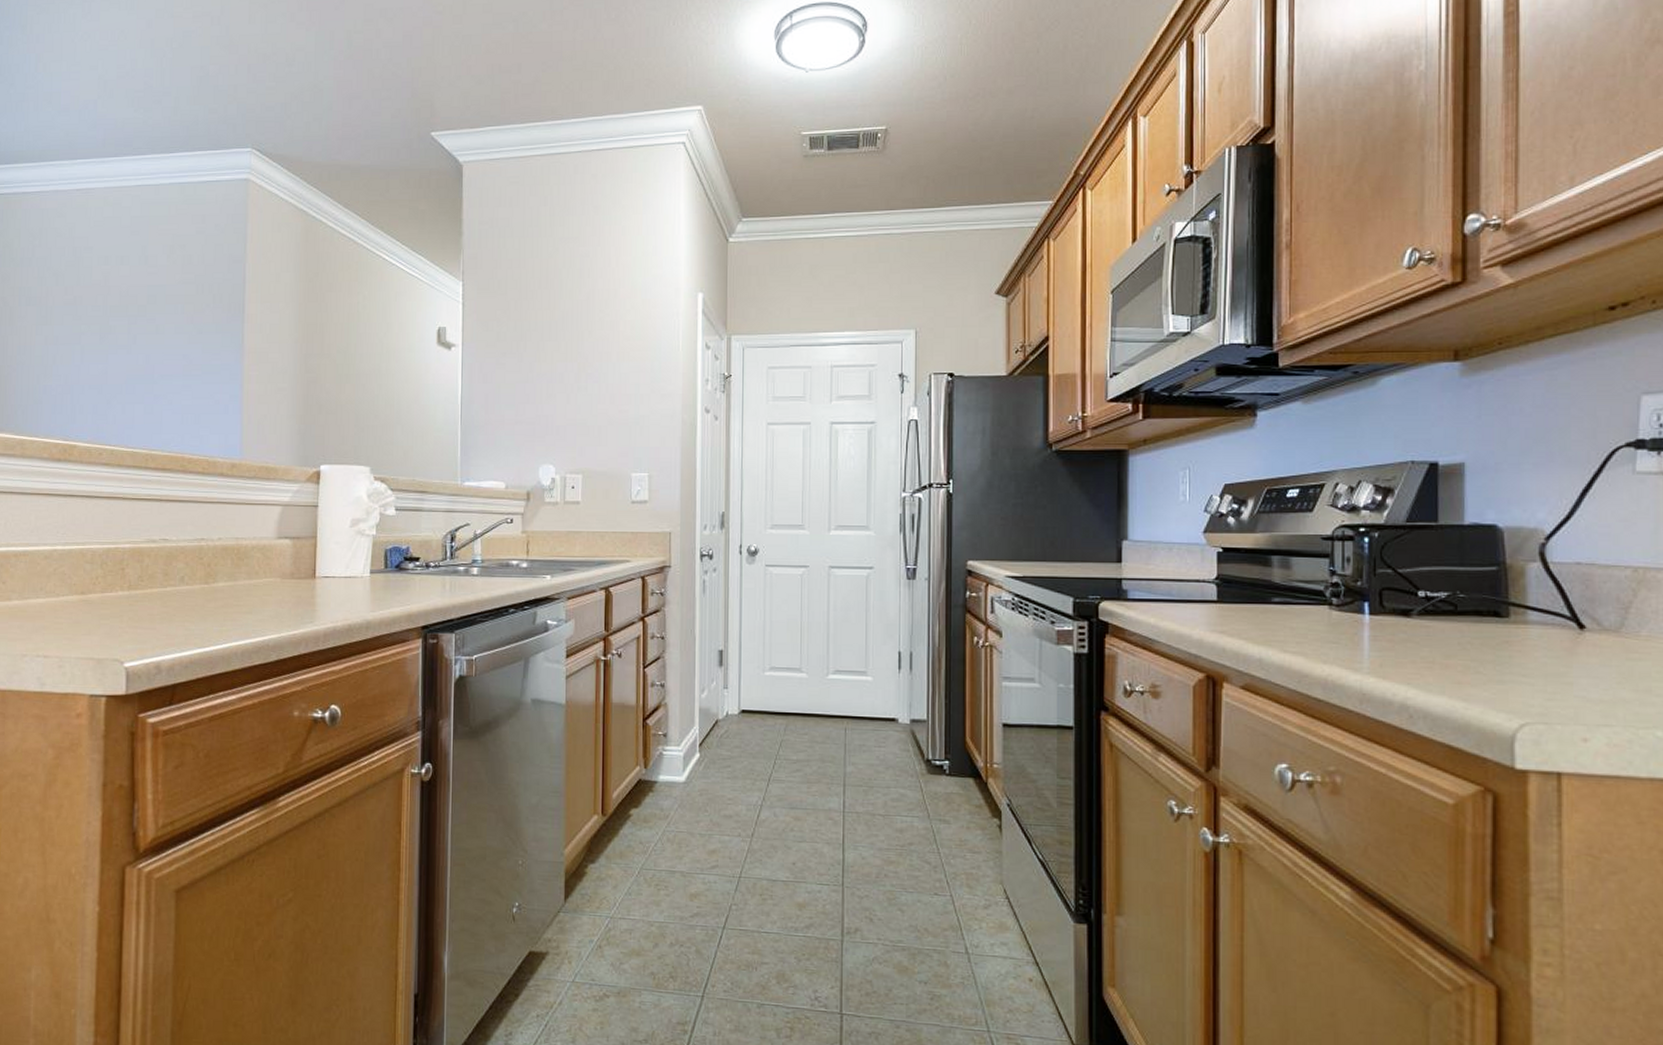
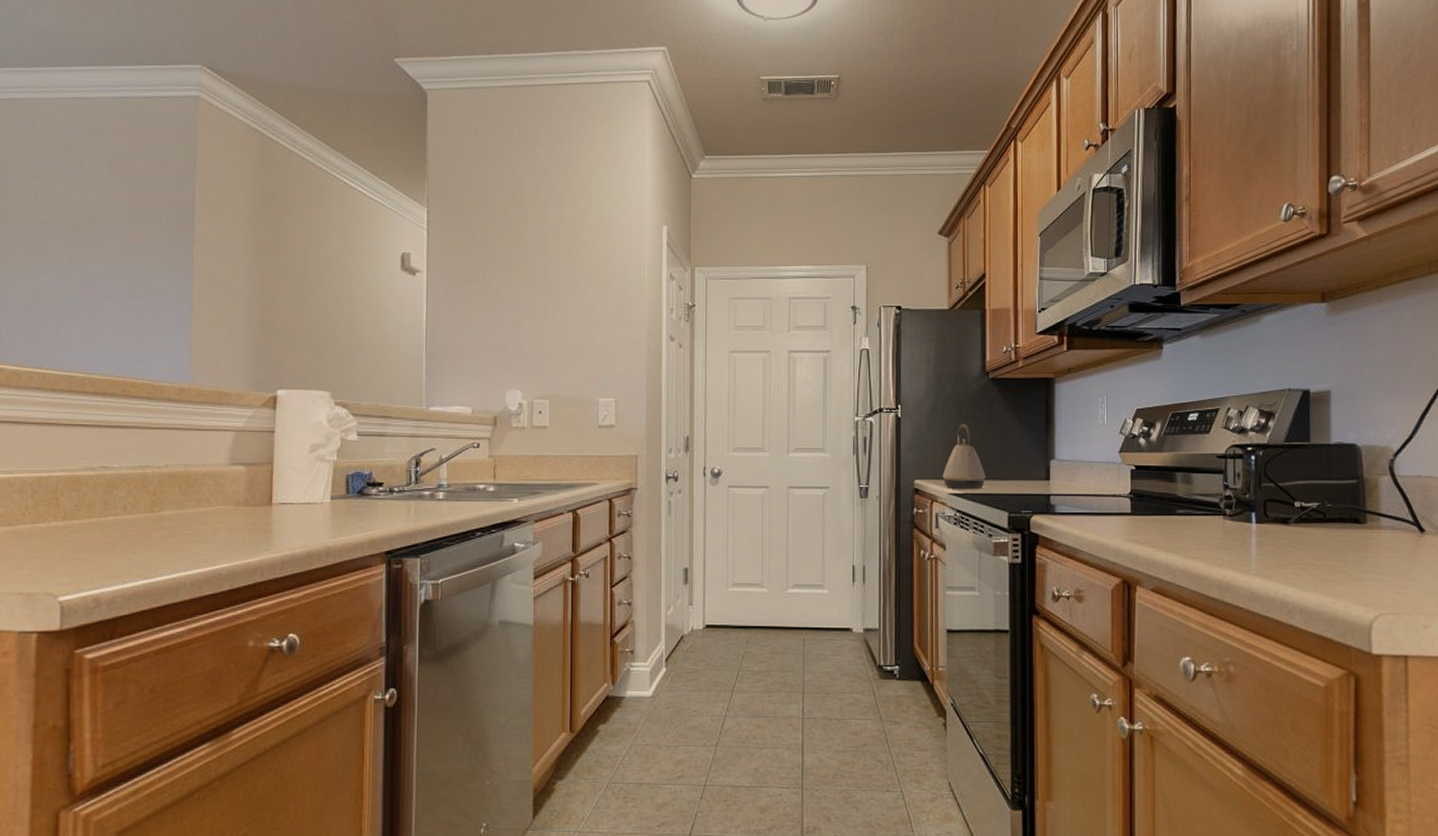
kettle: none [999,500,1048,572] -> present [942,423,985,490]

